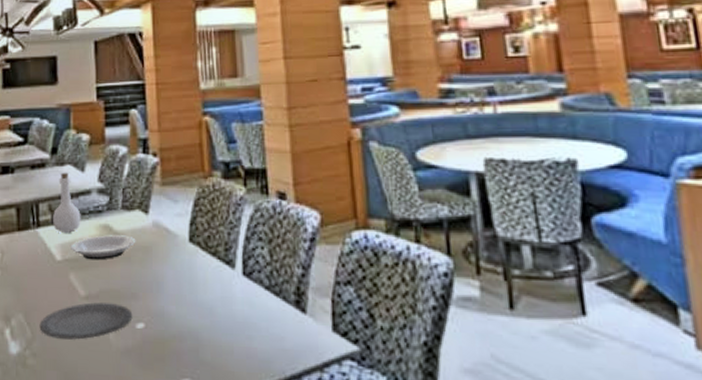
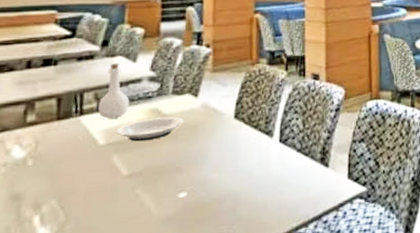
plate: present [39,302,133,340] -> none [74,178,176,218]

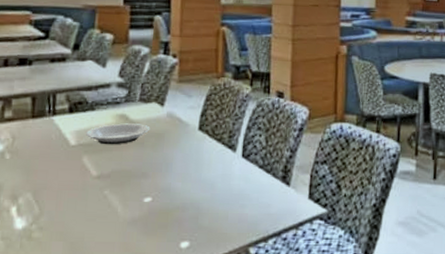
bottle: present [97,63,130,119] -> none [69,66,99,121]

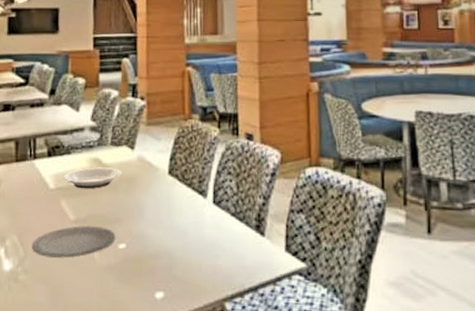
plate: none [48,181,142,214] -> present [31,225,116,258]

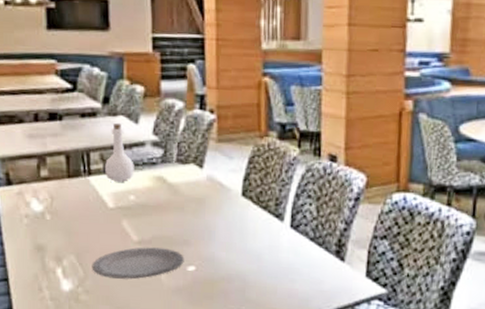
bottle: none [48,111,74,165] -> present [104,122,134,182]
plate: present [63,167,122,189] -> none [123,186,190,209]

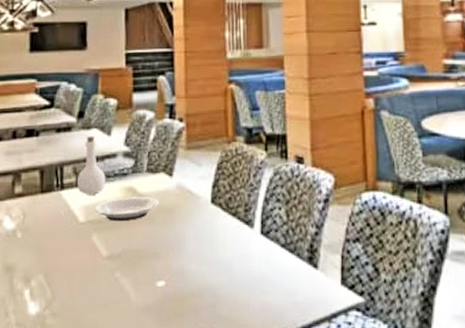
plate: present [92,247,184,280] -> none [60,262,154,299]
plate: none [123,186,190,209] -> present [94,197,160,222]

